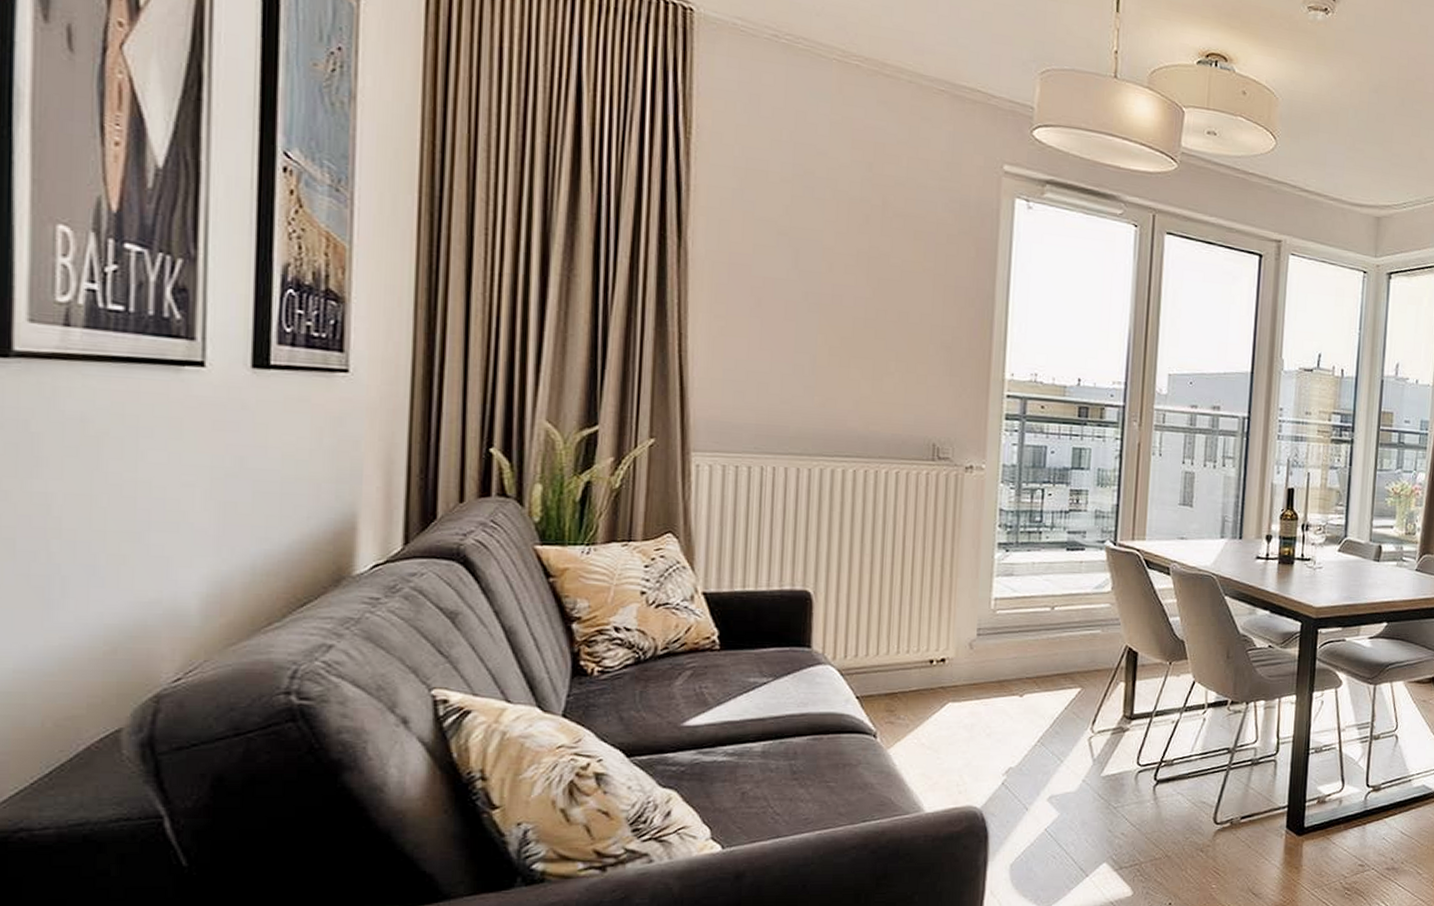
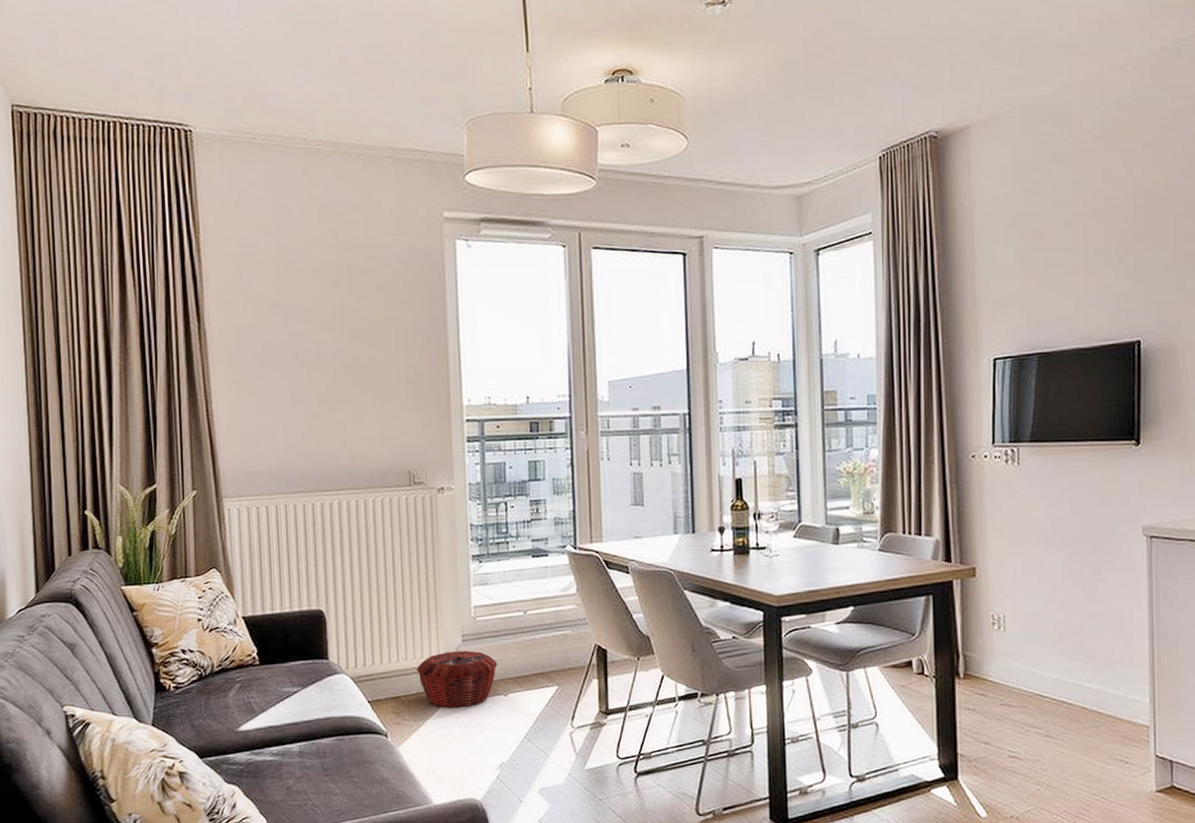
woven basket: none [918,645,1015,707] -> present [416,650,497,708]

